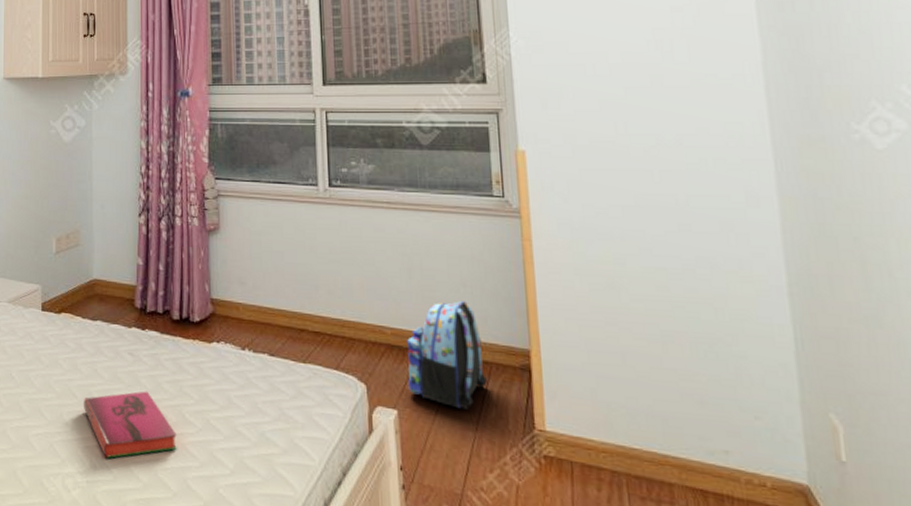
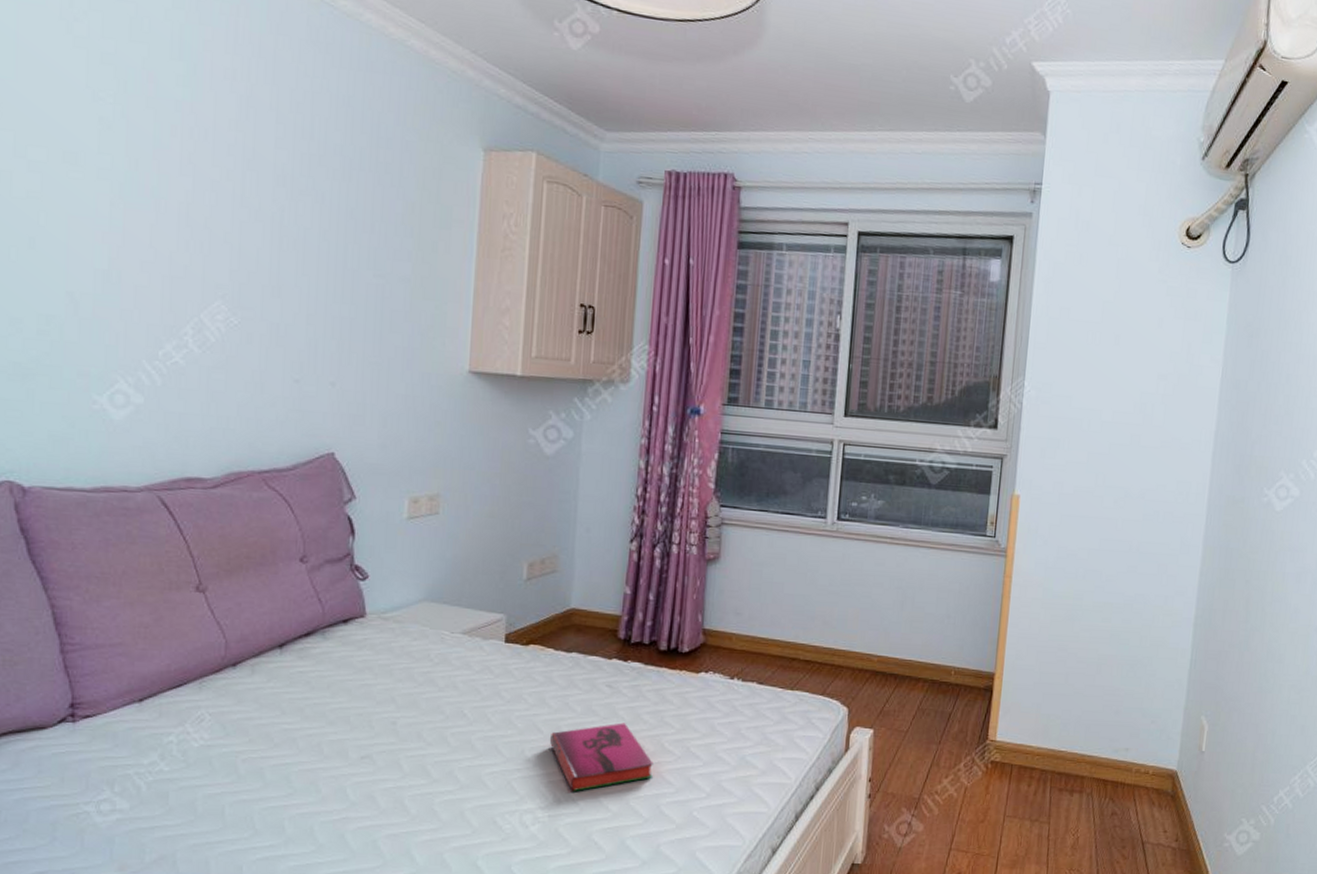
backpack: present [406,301,487,410] -> none [886,631,956,726]

